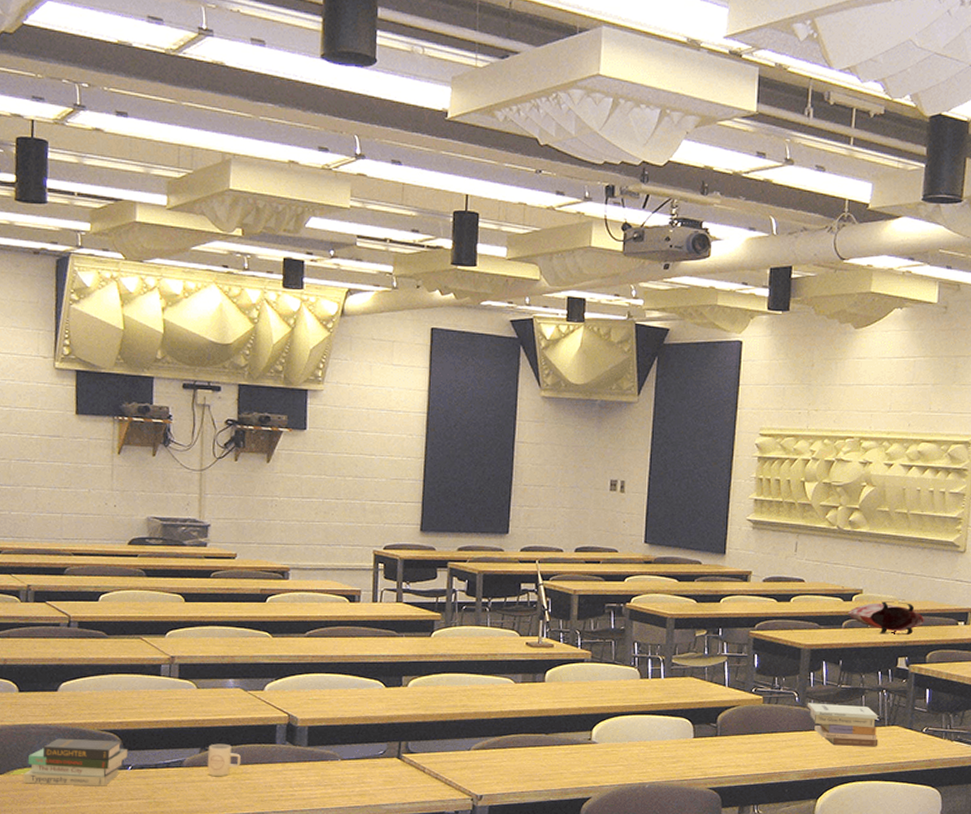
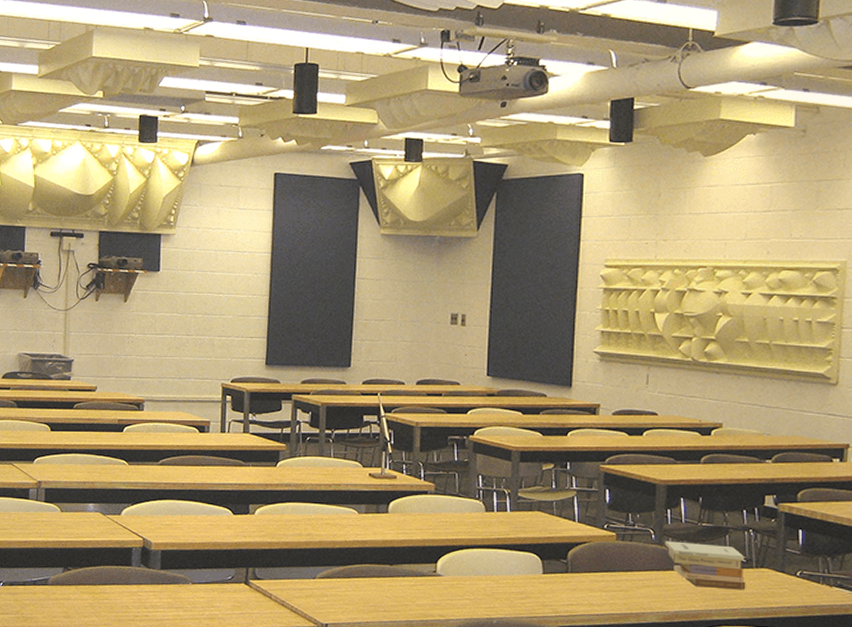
mug: present [207,743,241,777] -> none [69,564,100,596]
bag: present [848,601,925,636] -> none [707,436,795,473]

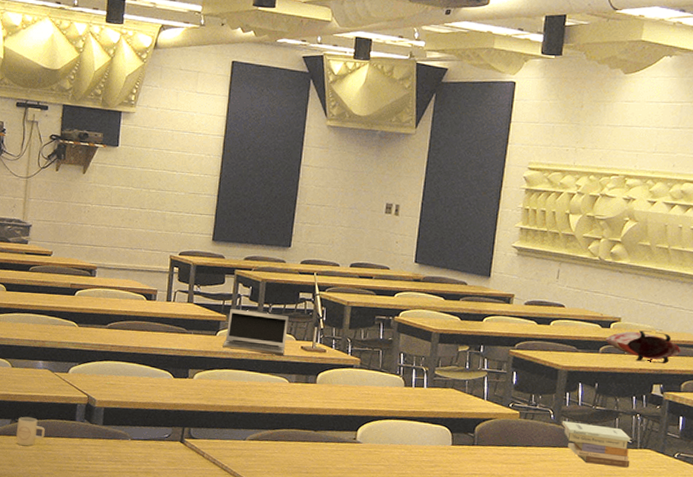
mug: none [69,564,100,596] -> present [16,416,45,446]
laptop: none [284,437,353,485] -> present [223,309,289,356]
bag: none [707,436,795,473] -> present [605,330,682,364]

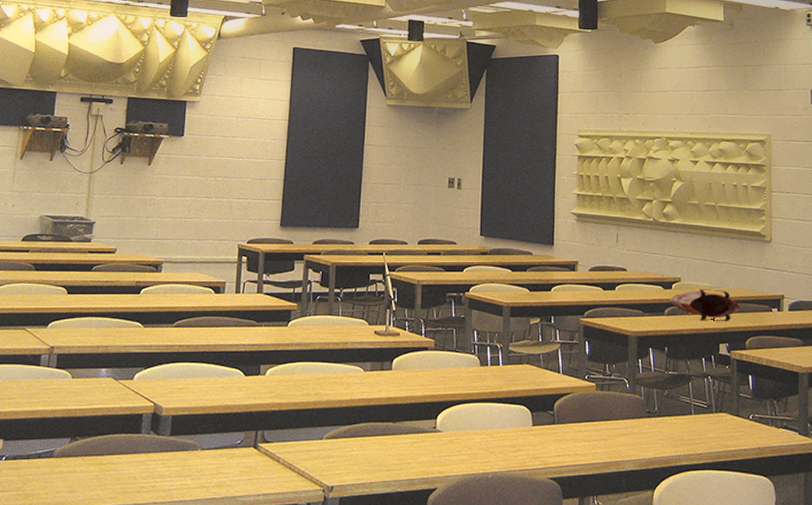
mug: present [16,416,45,446] -> none [75,433,108,468]
laptop: present [223,309,289,356] -> none [295,297,360,343]
books: present [561,421,631,468] -> none [637,390,708,435]

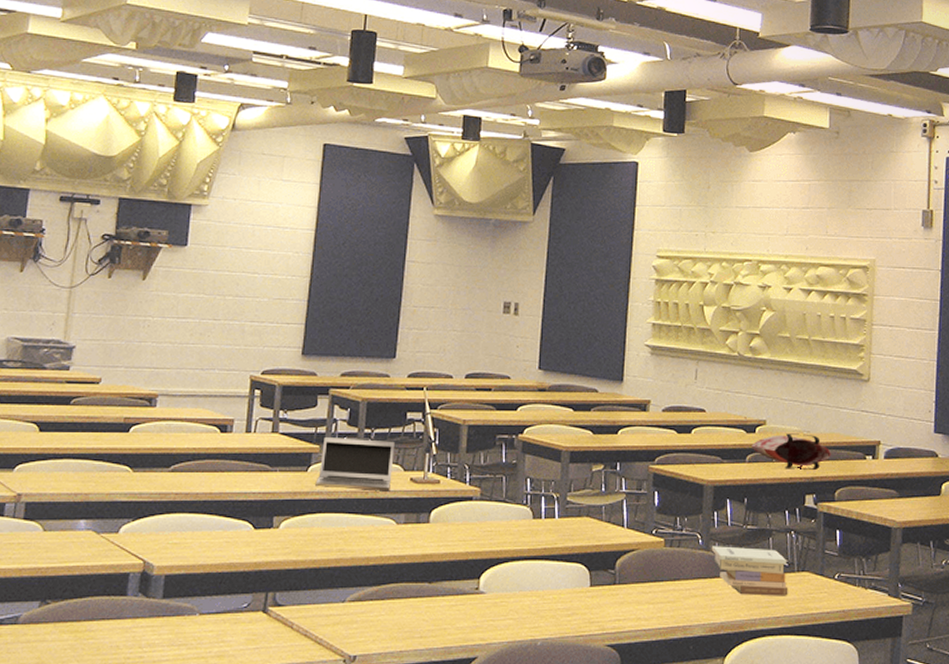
laptop: none [295,297,360,343] -> present [315,437,395,492]
books: none [637,390,708,435] -> present [711,546,788,596]

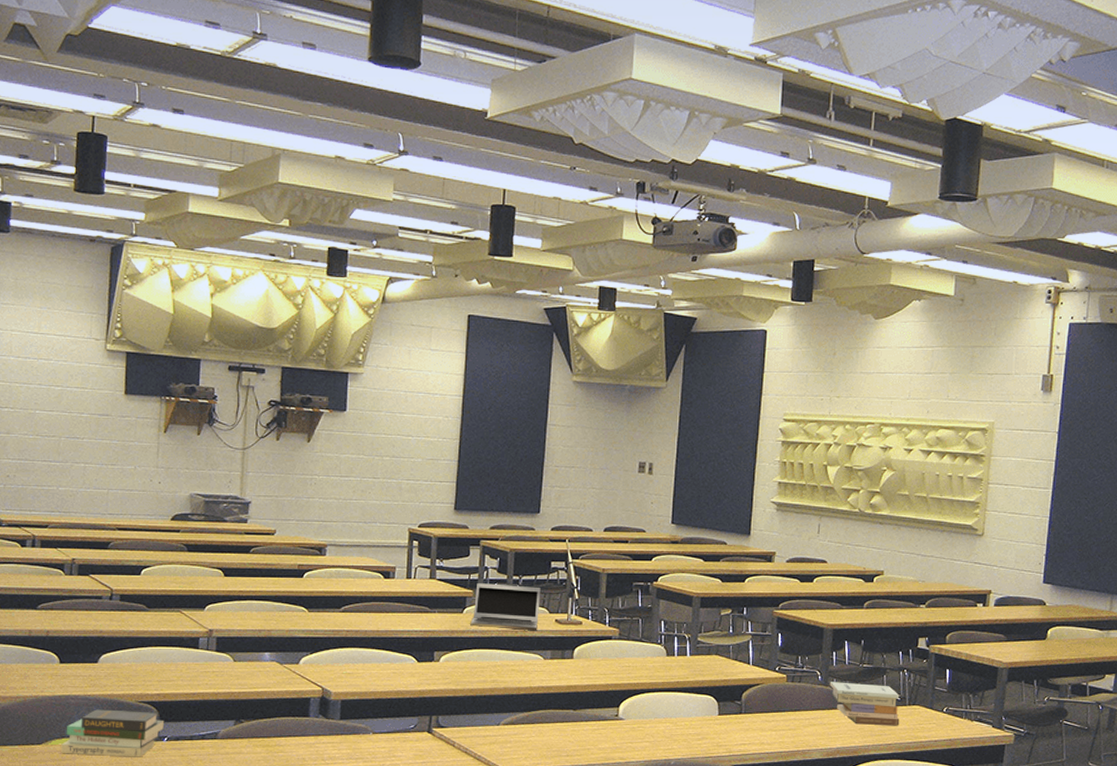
bag: present [751,433,832,471] -> none [869,583,945,617]

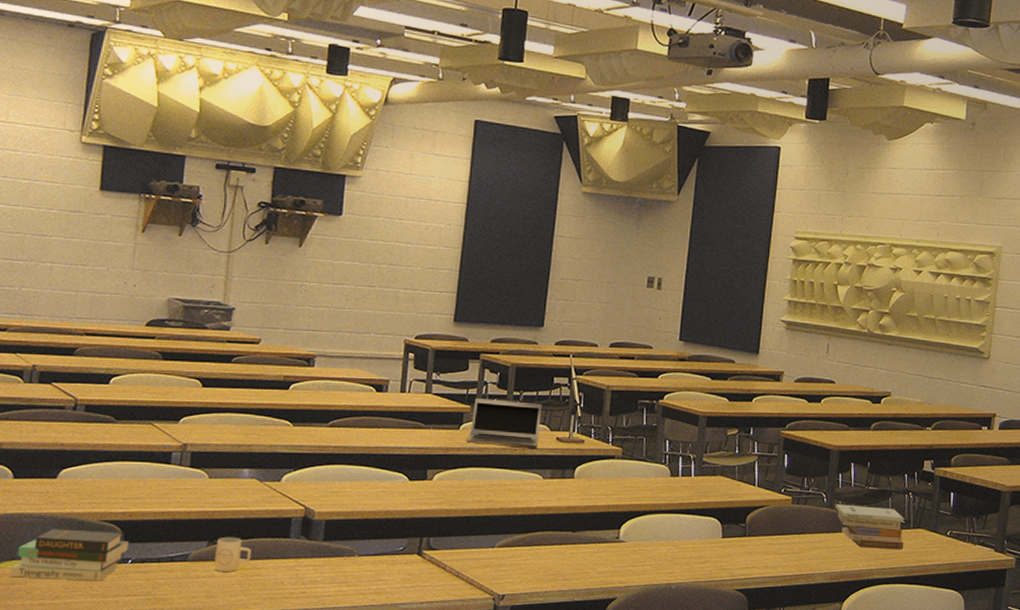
mug: none [241,716,275,749] -> present [214,537,251,572]

